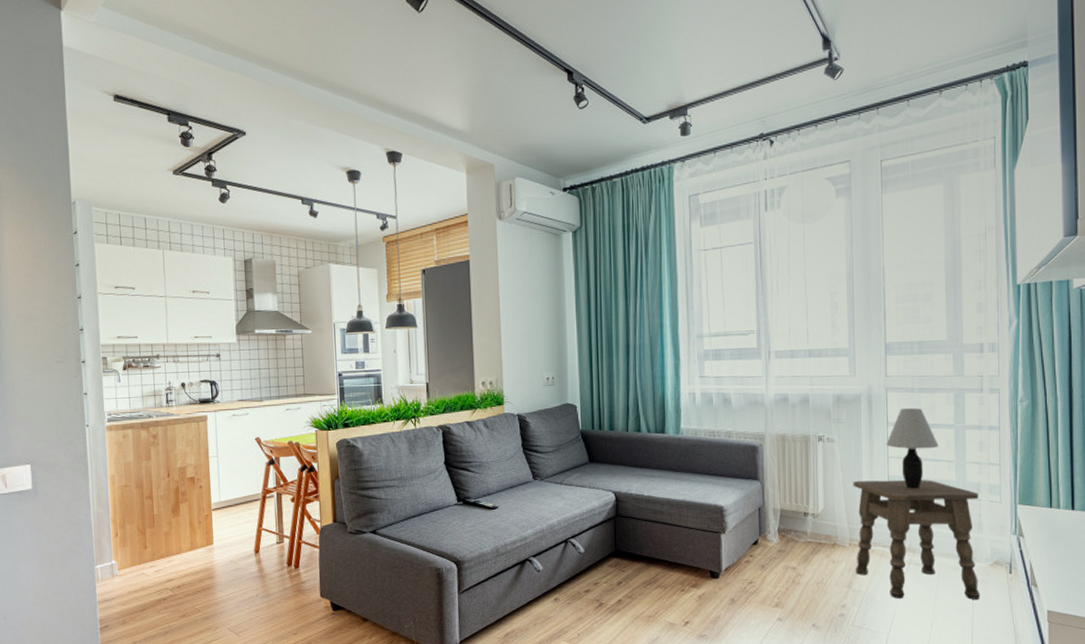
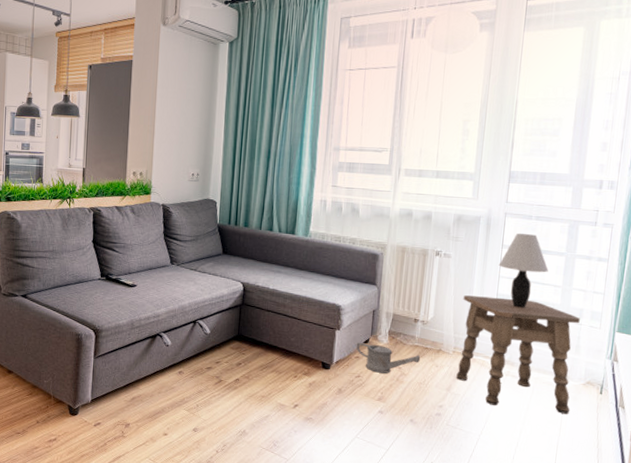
watering can: none [745,544,816,576] -> present [356,342,421,373]

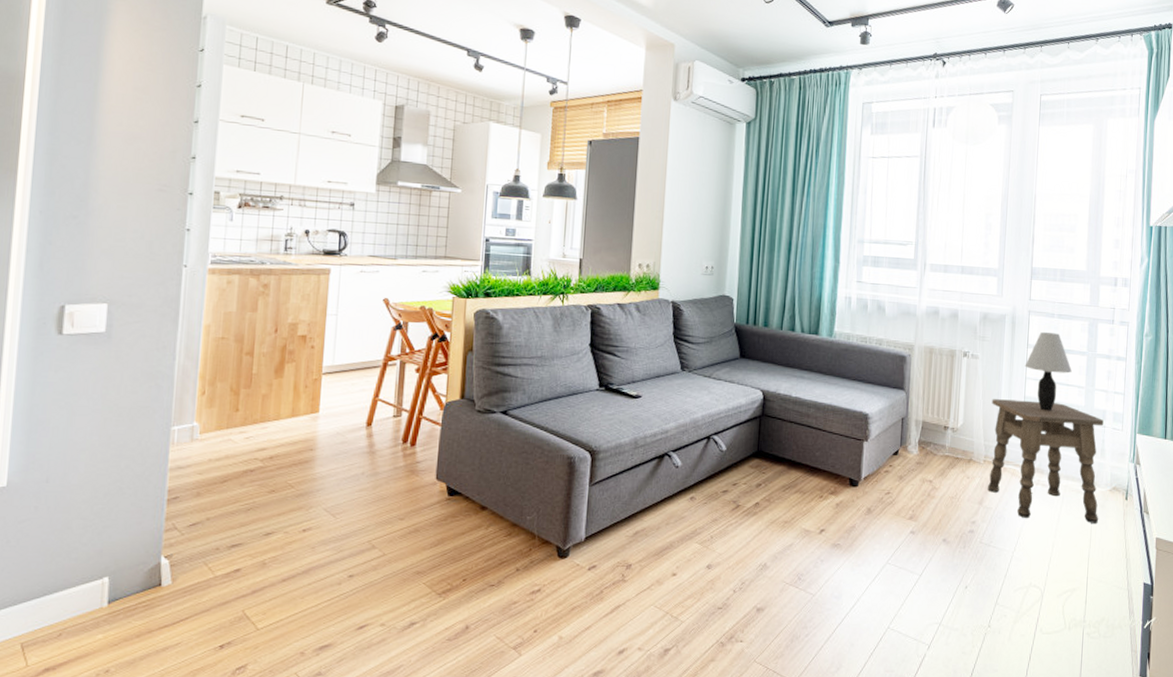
watering can: present [356,342,421,373] -> none [885,454,952,488]

